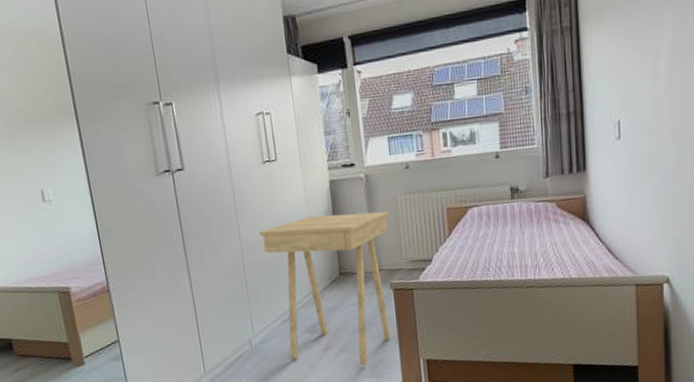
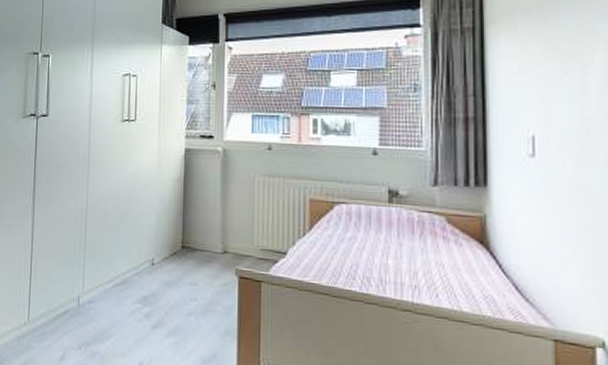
side table: present [258,211,391,366] -> none [106,181,245,357]

